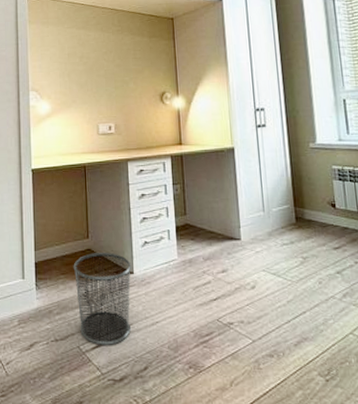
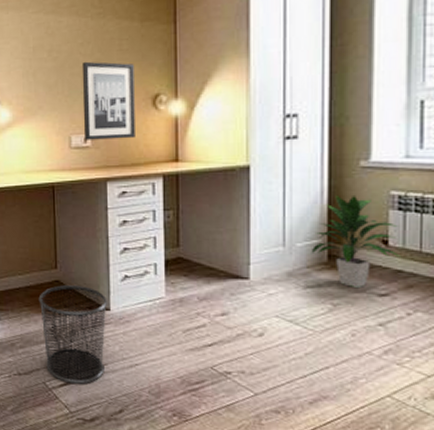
wall art: none [106,66,149,128] -> present [81,61,135,140]
indoor plant: none [283,169,346,244] -> present [311,194,402,289]

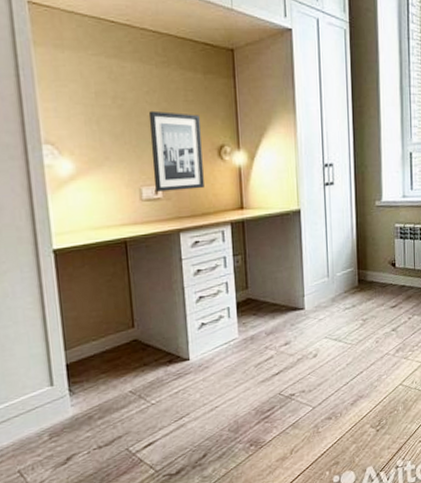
waste bin: present [38,285,109,384] -> none [116,340,188,443]
indoor plant: present [311,194,402,289] -> none [347,228,404,305]

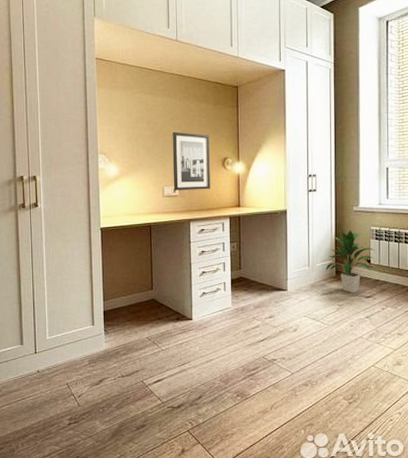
indoor plant: none [347,228,404,305] -> present [325,229,378,294]

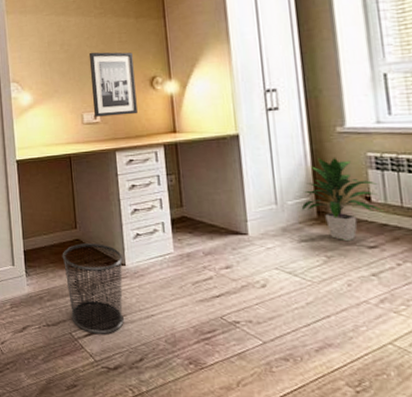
waste bin: none [138,302,191,379] -> present [62,243,124,334]

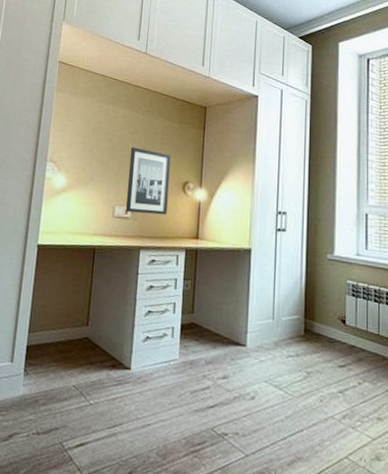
waste bin: present [62,243,124,334] -> none [65,342,130,445]
indoor plant: present [301,157,385,242] -> none [292,280,355,360]

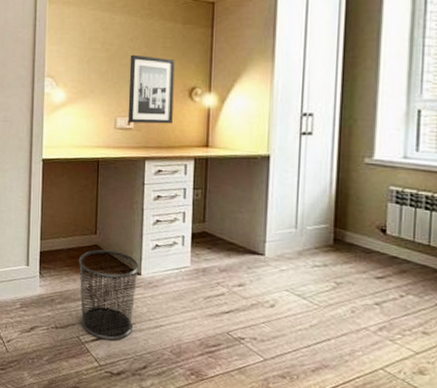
waste bin: none [65,342,130,445] -> present [78,249,140,341]

